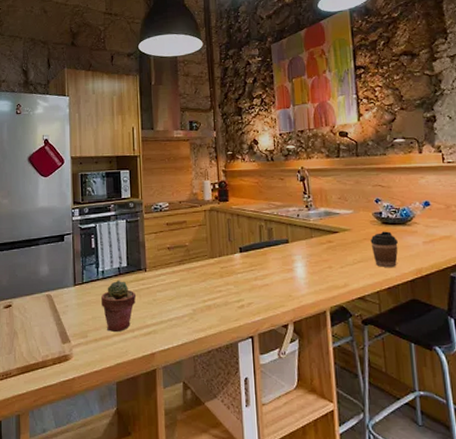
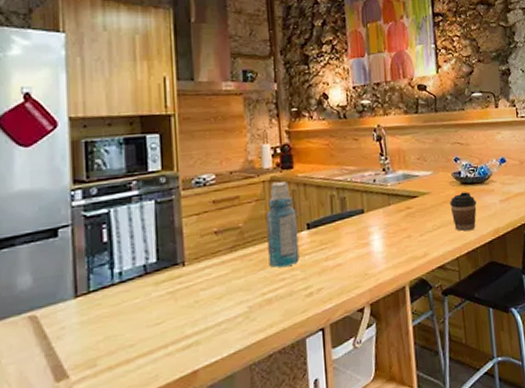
potted succulent: present [101,280,137,332] -> none [118,281,171,353]
bottle: none [207,211,233,281] -> present [266,181,300,268]

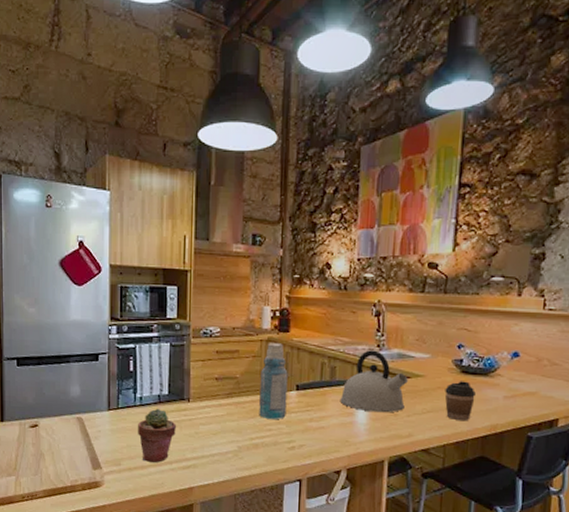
potted succulent: none [118,281,171,353] -> present [138,408,177,463]
kettle: none [353,174,417,239] -> present [340,350,408,413]

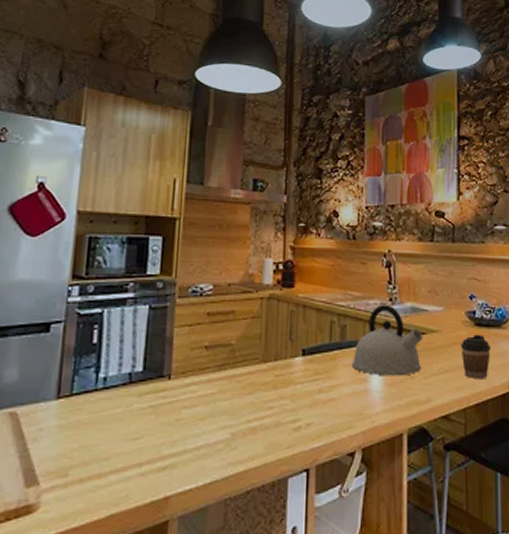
potted succulent: present [138,408,177,463] -> none [97,391,152,467]
bottle: present [259,341,288,419] -> none [258,299,293,393]

